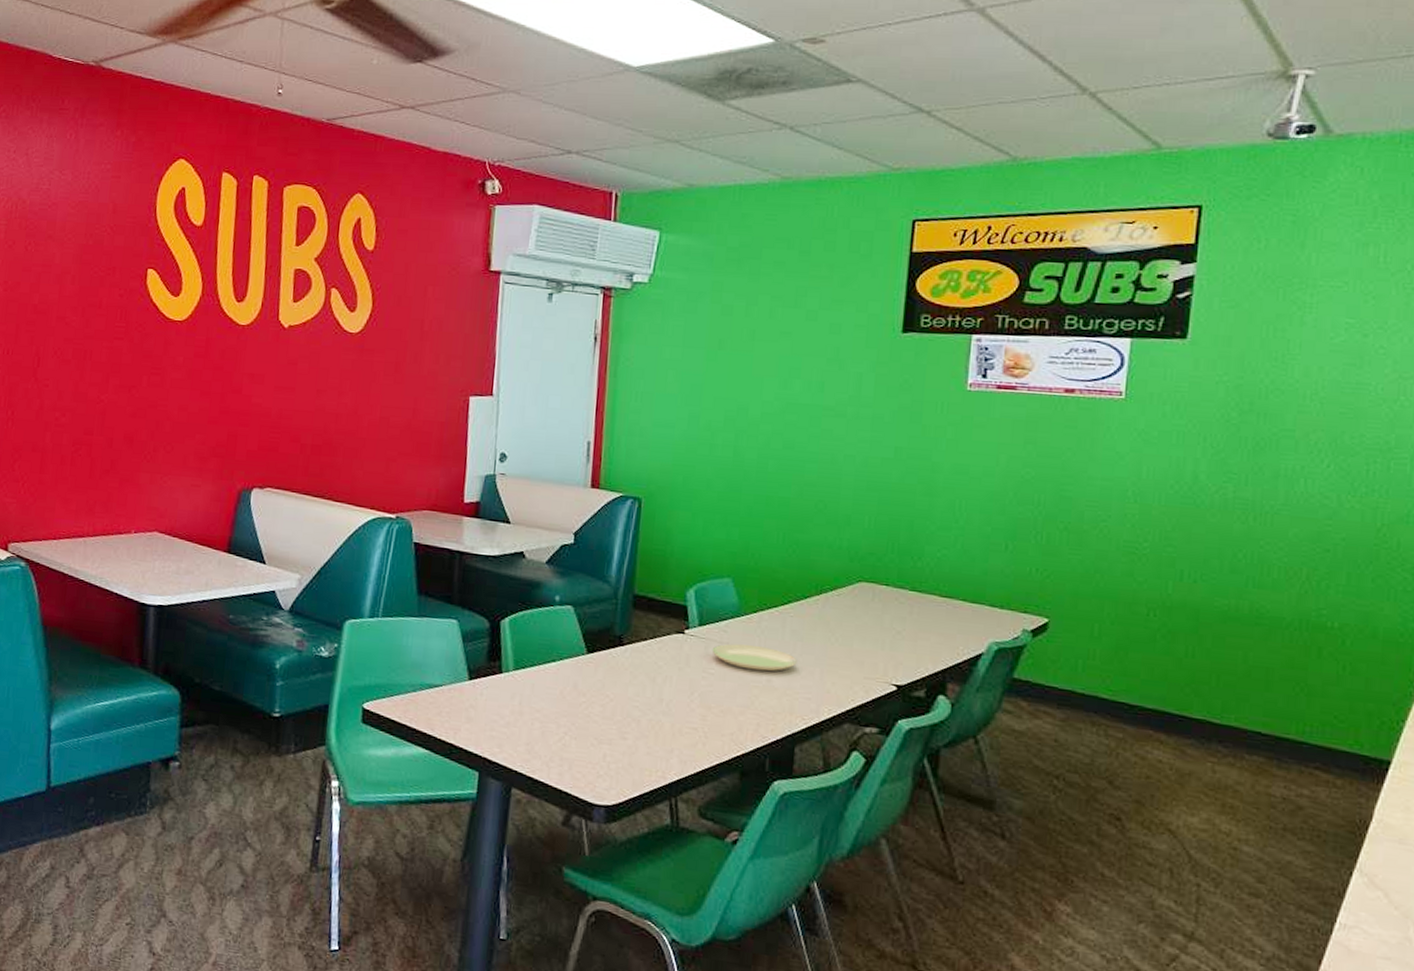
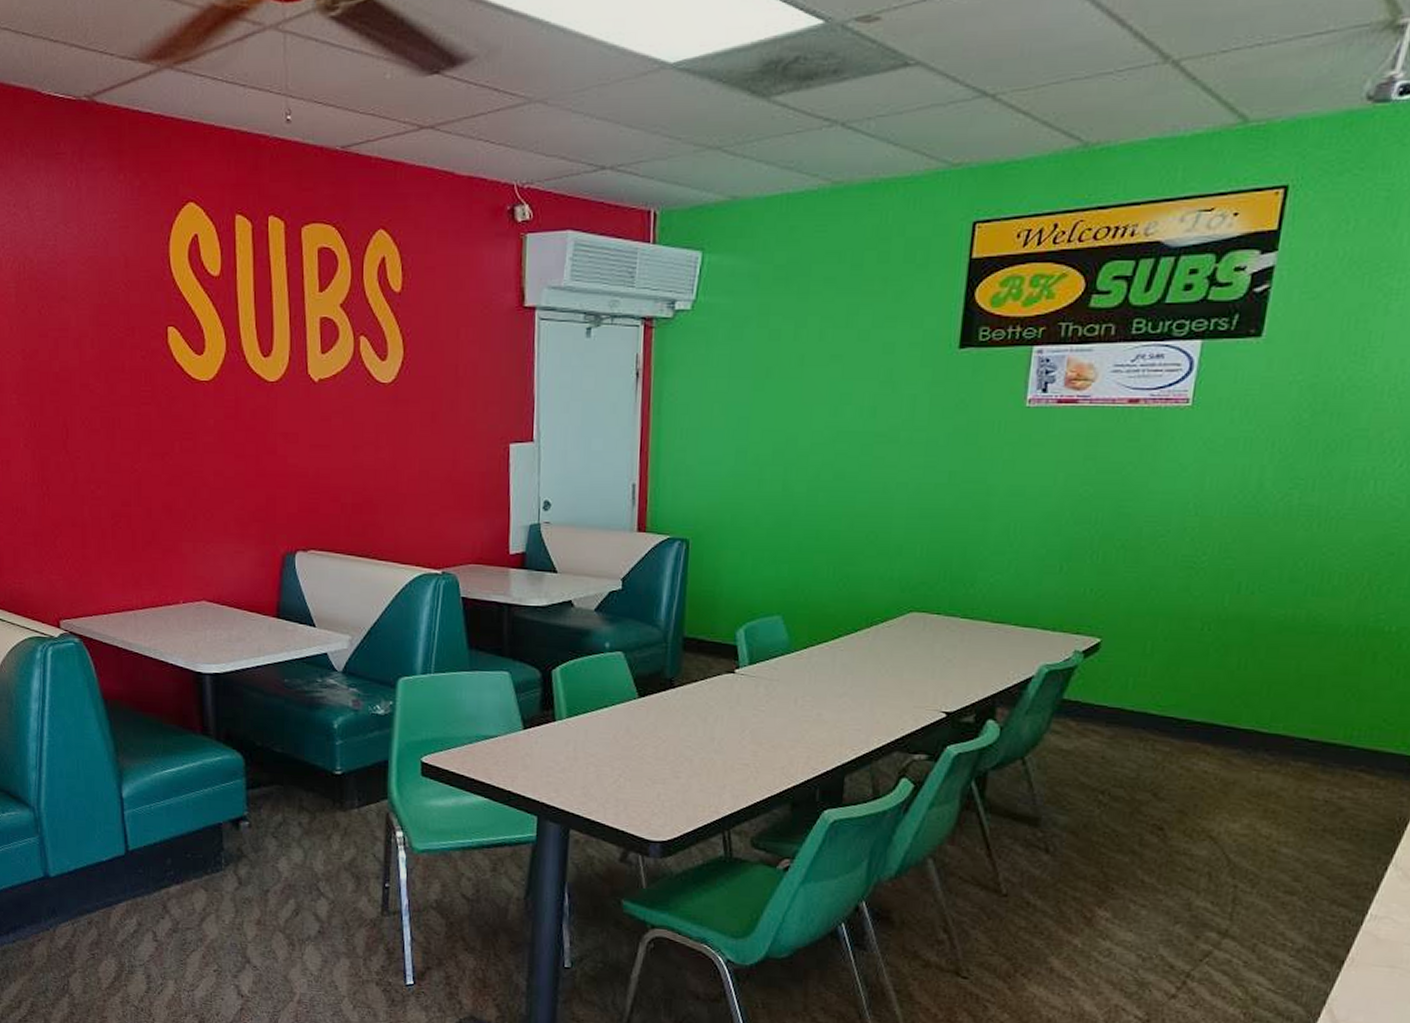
plate: present [712,643,797,672] -> none [762,680,847,706]

